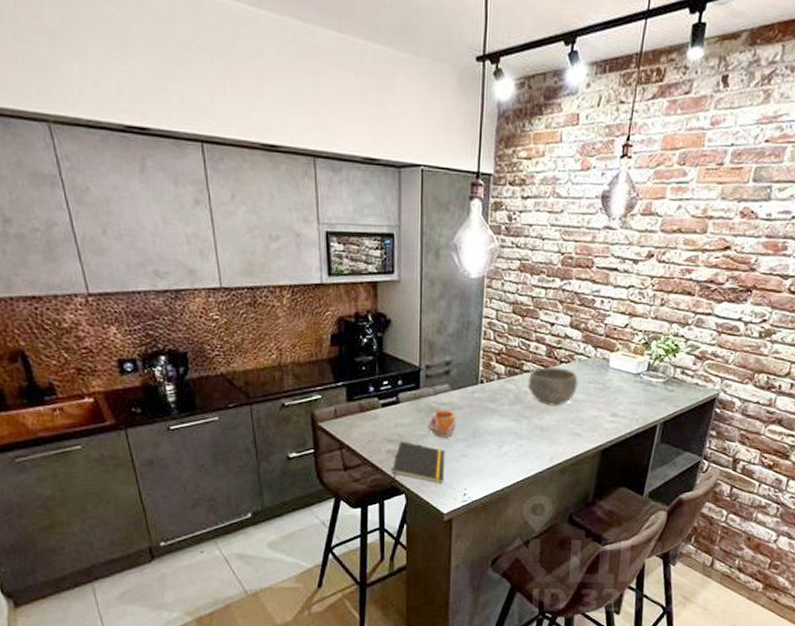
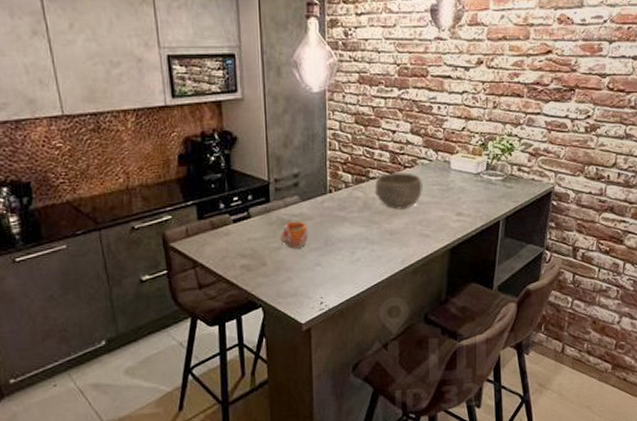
notepad: present [391,441,445,484] -> none [247,255,300,298]

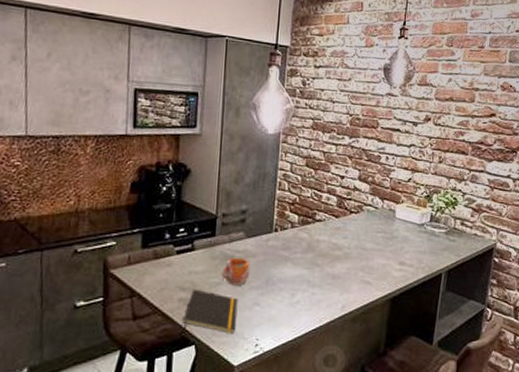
notepad: none [247,255,300,298] -> present [182,289,238,334]
bowl: present [374,173,422,210] -> none [319,217,367,254]

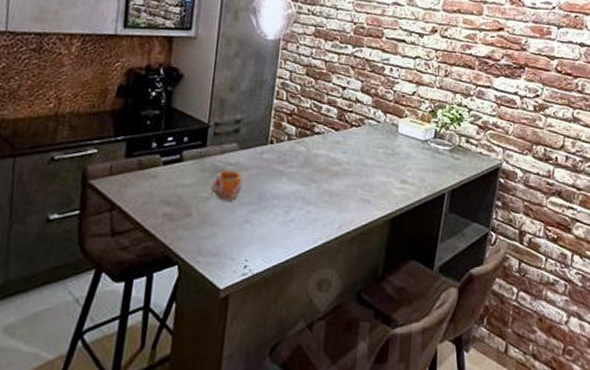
notepad: present [182,289,238,334] -> none [165,203,228,254]

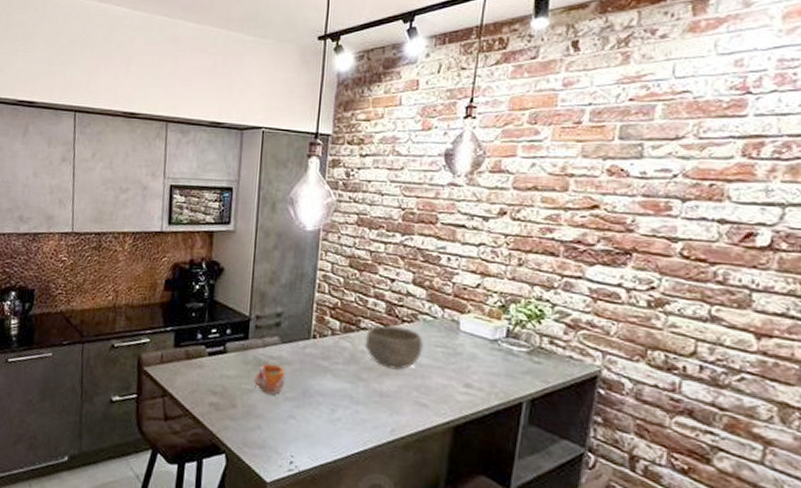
bowl: none [317,130,368,170] -> present [364,325,423,370]

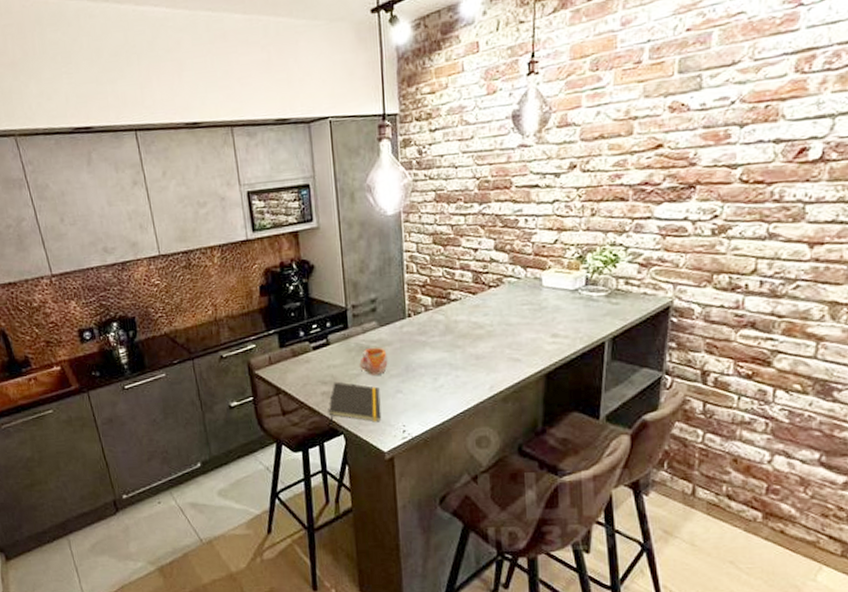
notepad: none [212,393,272,447] -> present [328,381,382,425]
bowl: present [364,325,423,370] -> none [456,293,511,333]

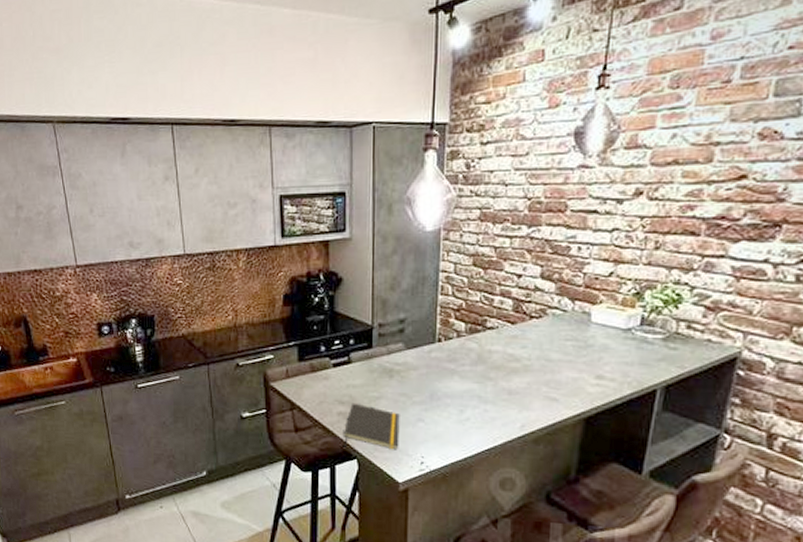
mug: present [359,347,388,375] -> none [381,370,412,400]

